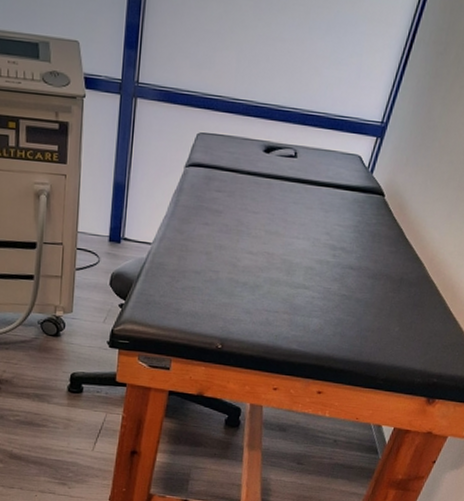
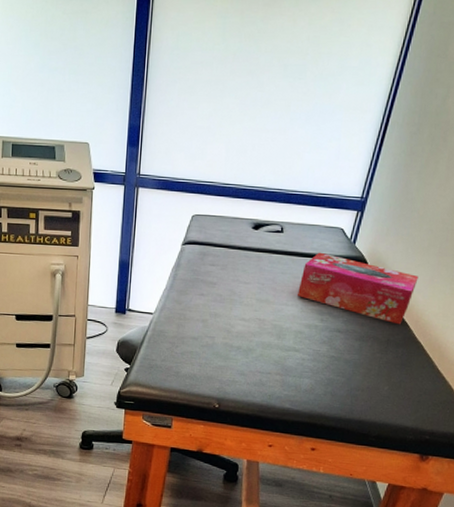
tissue box: none [310,181,436,263] -> present [298,252,419,325]

